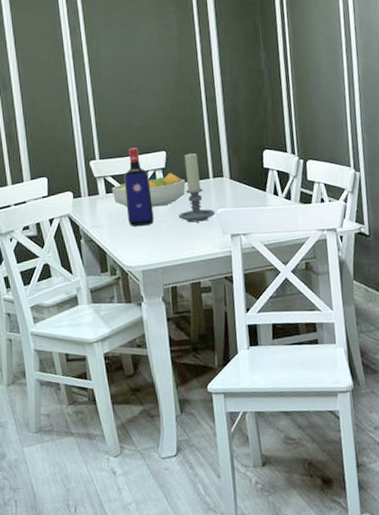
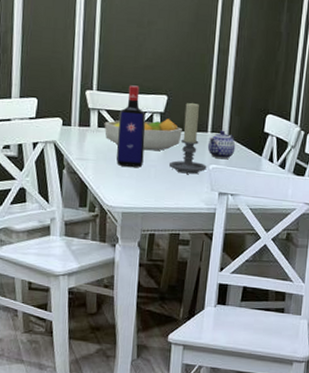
teapot: none [211,173,240,202] -> present [207,130,236,160]

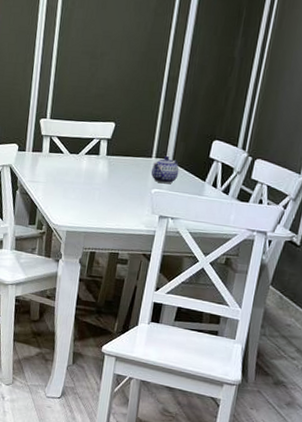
fruit bowl: present [104,119,182,151] -> none [55,144,128,175]
liquor bottle: present [116,85,146,167] -> none [64,113,94,190]
candle holder: present [168,102,207,174] -> none [112,129,149,198]

